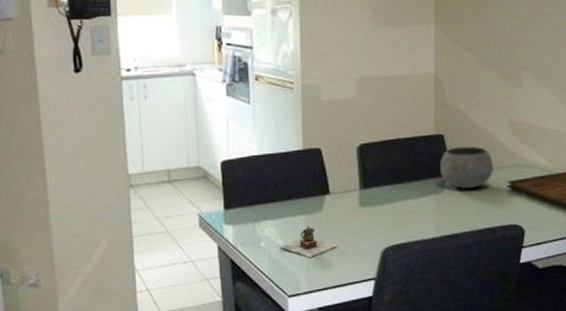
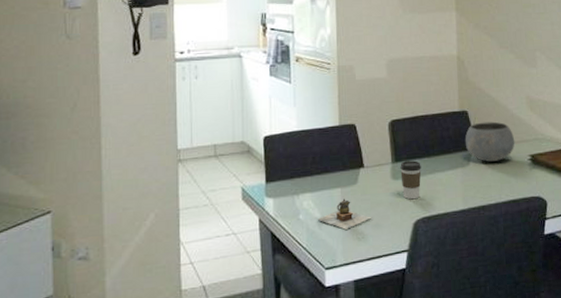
coffee cup: none [369,187,392,227] -> present [400,160,421,200]

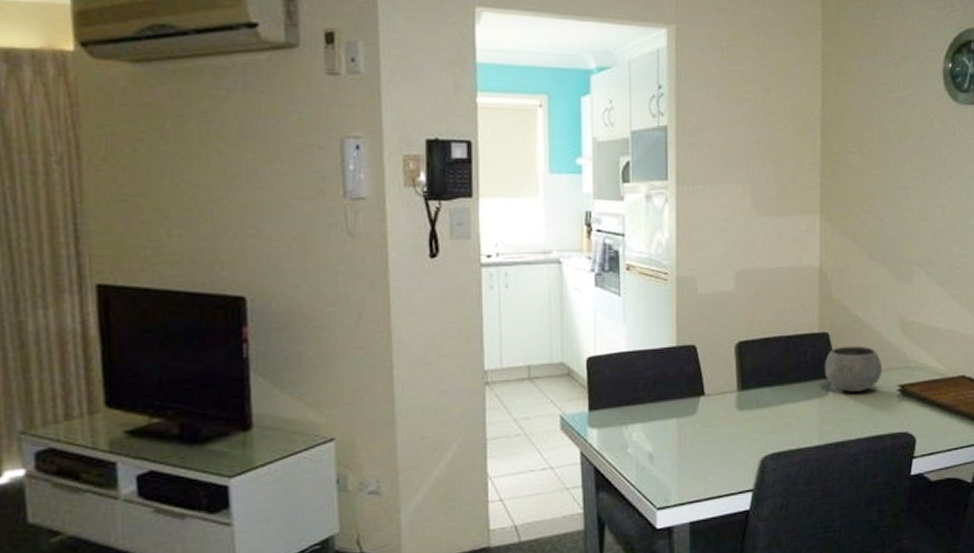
teapot: present [318,198,371,230] -> none [650,430,711,466]
coffee cup: present [400,160,421,200] -> none [747,389,772,433]

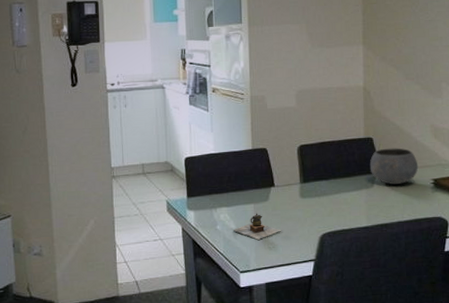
teapot: none [650,430,711,466] -> present [234,213,281,240]

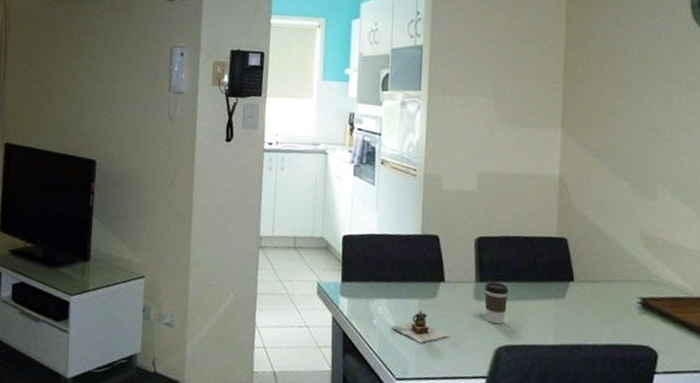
coffee cup: none [308,181,328,216] -> present [484,282,508,325]
bowl: present [369,148,419,185] -> none [561,252,623,299]

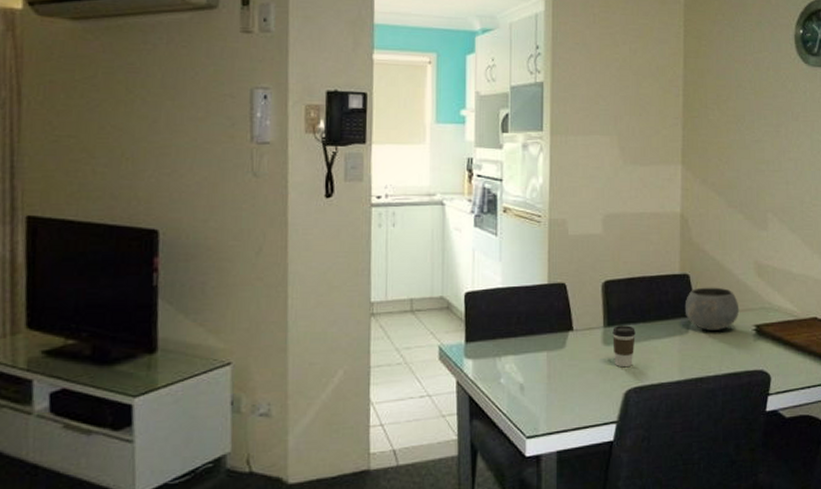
teapot: present [392,310,449,343] -> none [521,363,578,397]
bowl: none [561,252,623,299] -> present [684,287,740,331]

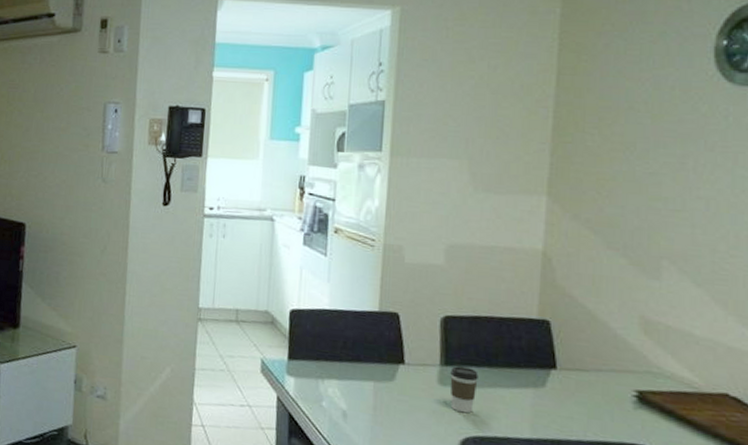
bowl: present [684,287,740,331] -> none [541,337,616,390]

